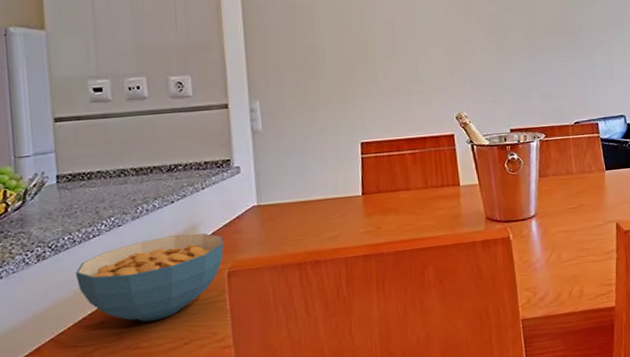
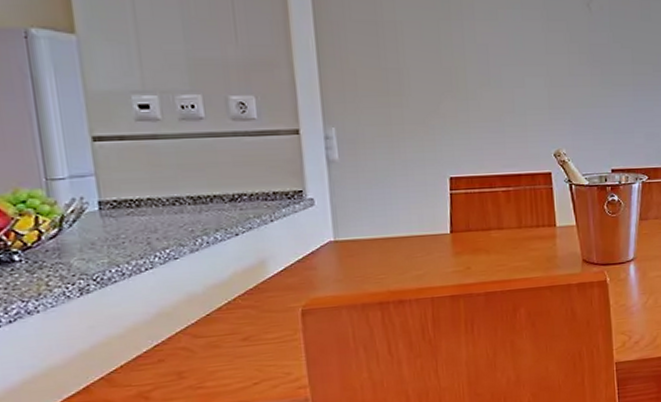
cereal bowl: present [75,233,224,322] -> none [125,268,297,361]

